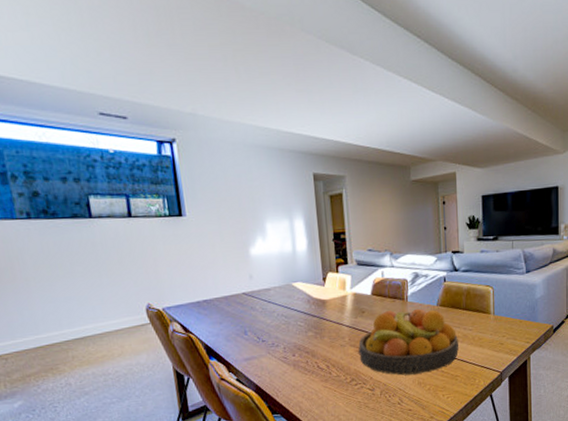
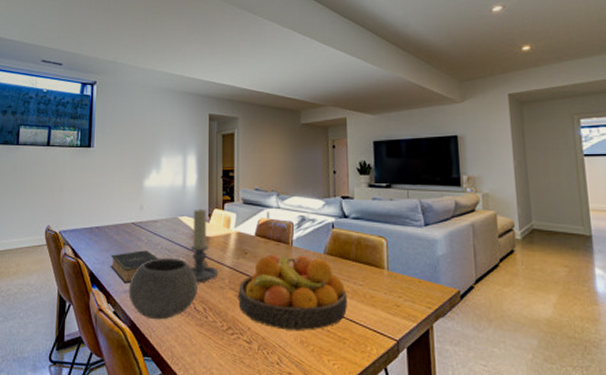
book: none [224,319,276,352] -> present [110,250,159,284]
bowl: none [248,323,320,382] -> present [128,259,199,320]
candle holder: none [306,273,338,344] -> present [191,208,218,284]

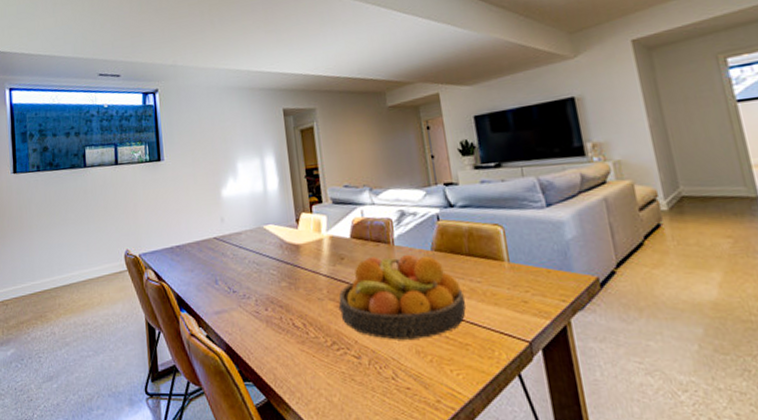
book: present [110,250,159,284] -> none [196,266,248,304]
bowl: present [128,259,199,320] -> none [219,272,295,341]
candle holder: present [191,208,218,284] -> none [278,214,315,297]

